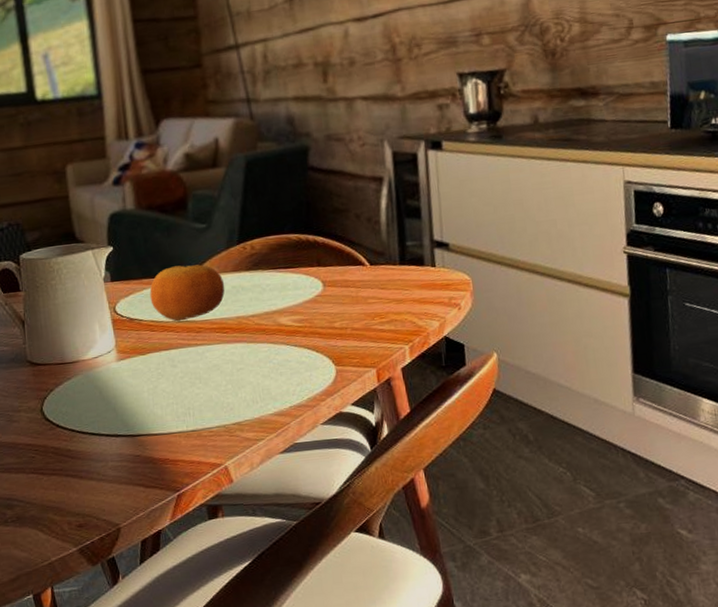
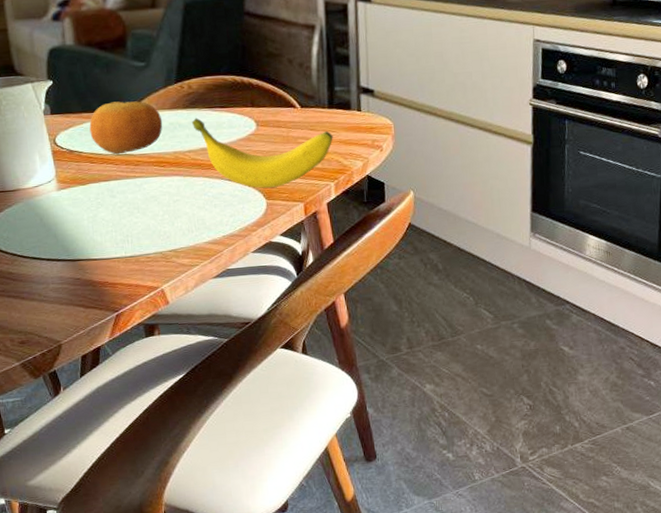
banana: none [254,280,406,354] -> present [191,117,333,188]

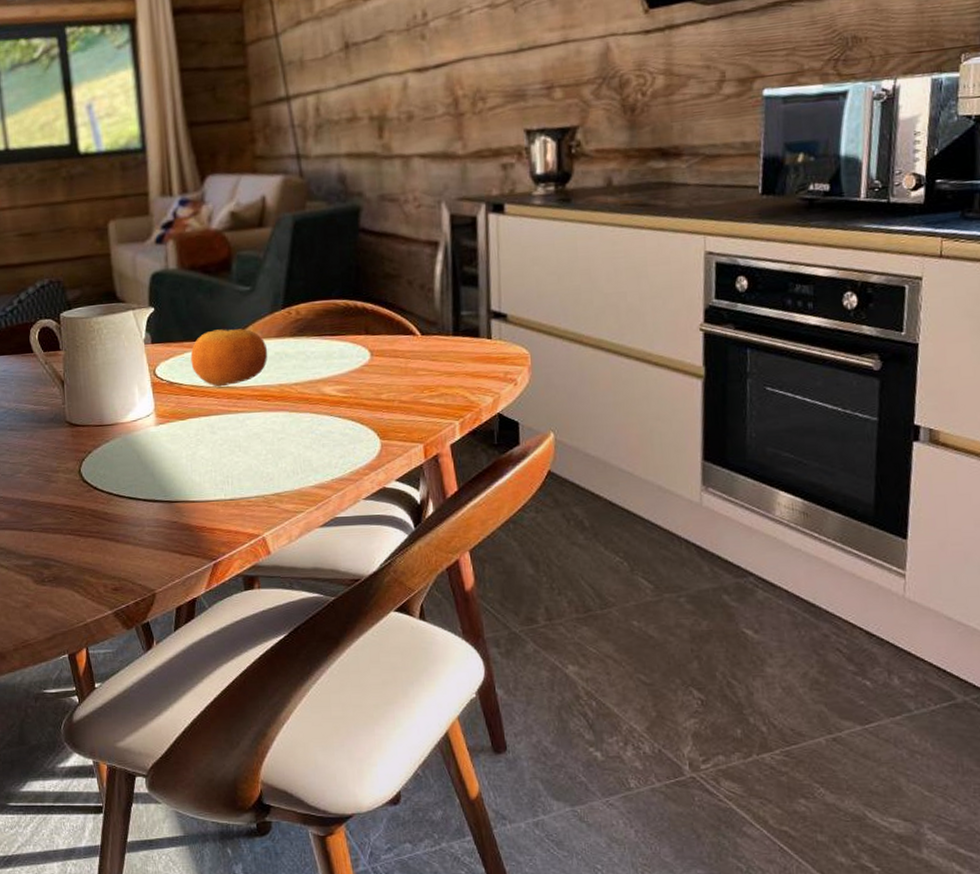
banana: present [191,117,333,188] -> none [299,346,459,427]

